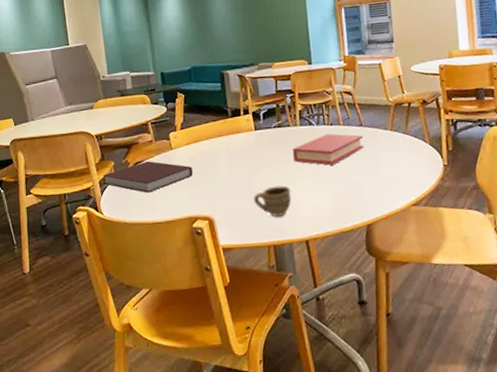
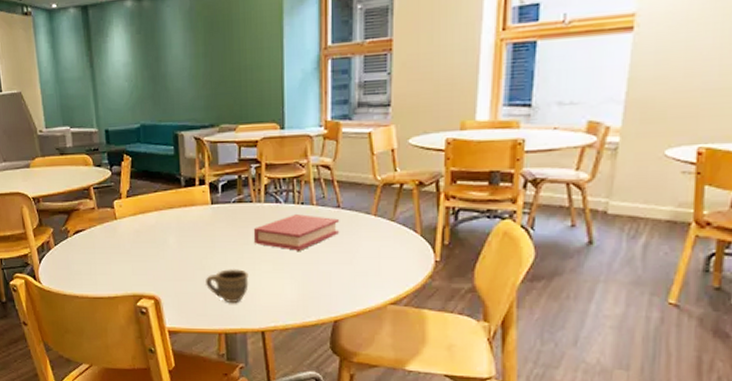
notebook: present [102,161,193,193] -> none [40,231,138,265]

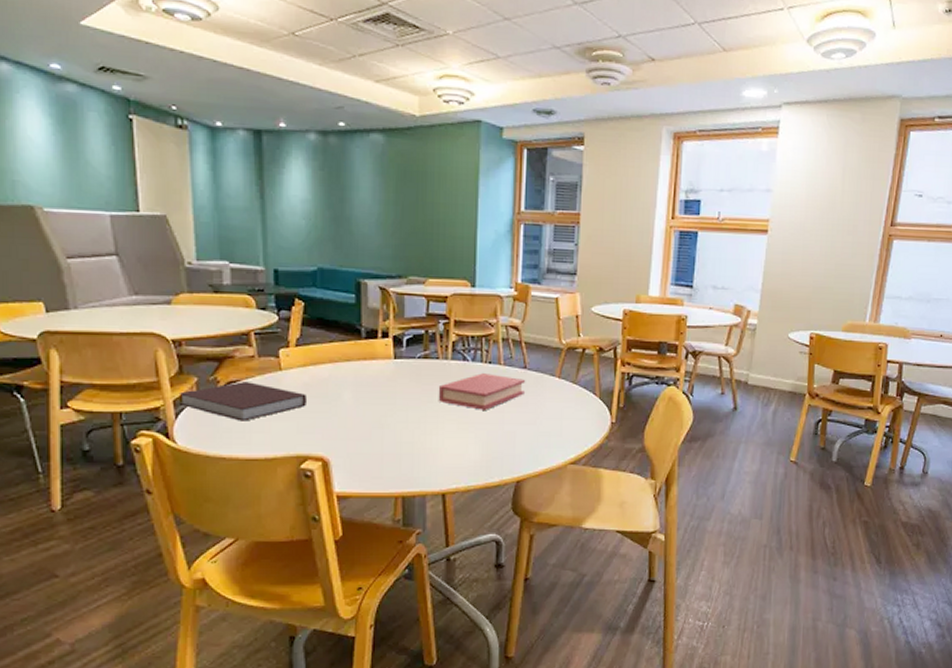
notebook: none [40,231,138,265] -> present [178,382,306,421]
cup: present [205,269,249,304] -> none [382,428,431,465]

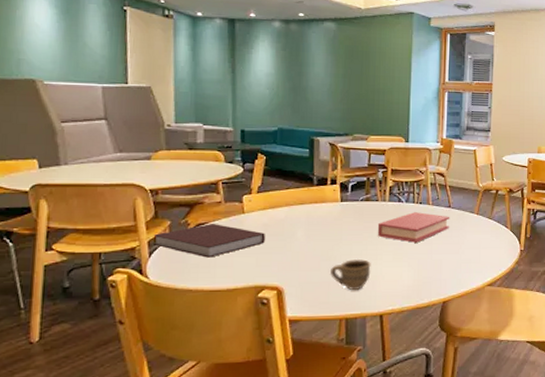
cup: none [382,428,431,465] -> present [329,259,371,291]

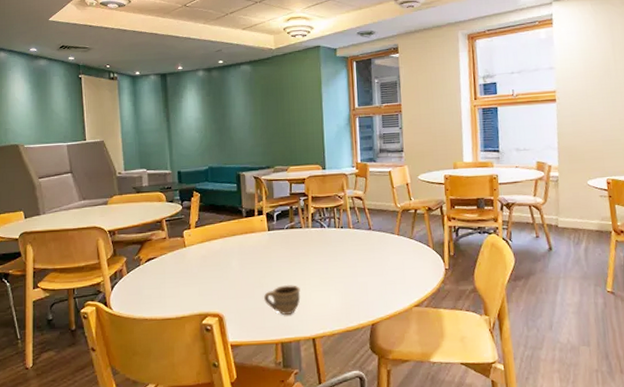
notebook: present [153,224,265,258] -> none [113,258,205,289]
book: present [377,212,450,243] -> none [303,236,372,267]

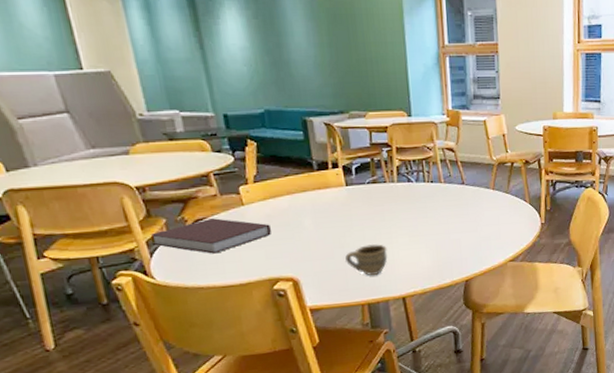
notebook: none [113,258,205,289] -> present [150,218,271,254]

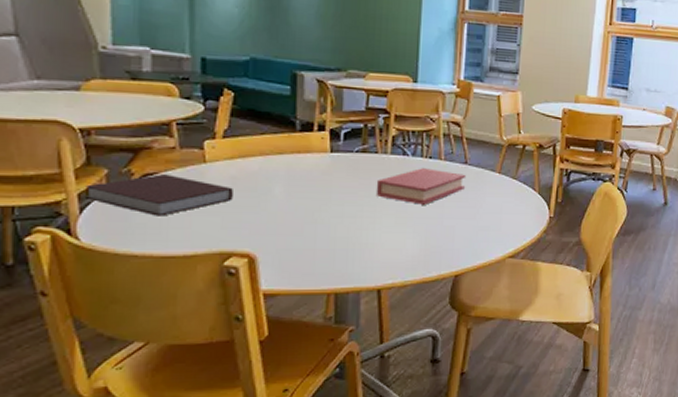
cup: present [344,244,388,276] -> none [315,223,368,260]
book: none [388,191,465,224] -> present [375,168,467,205]

